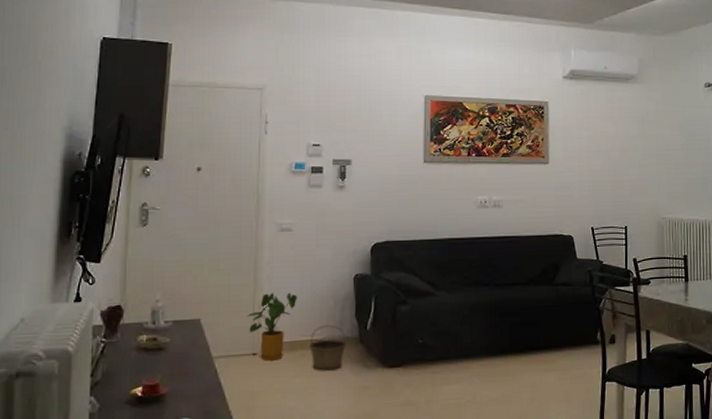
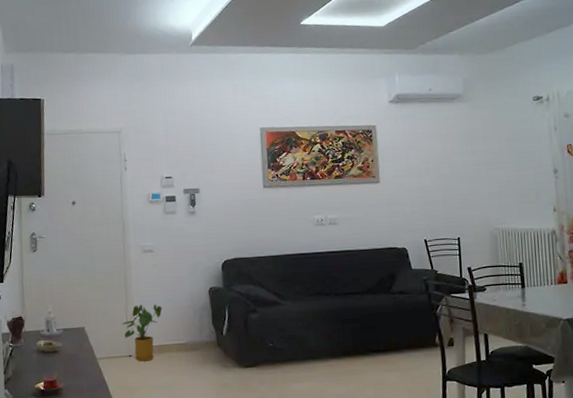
basket: present [309,324,346,371] -> none [175,331,206,370]

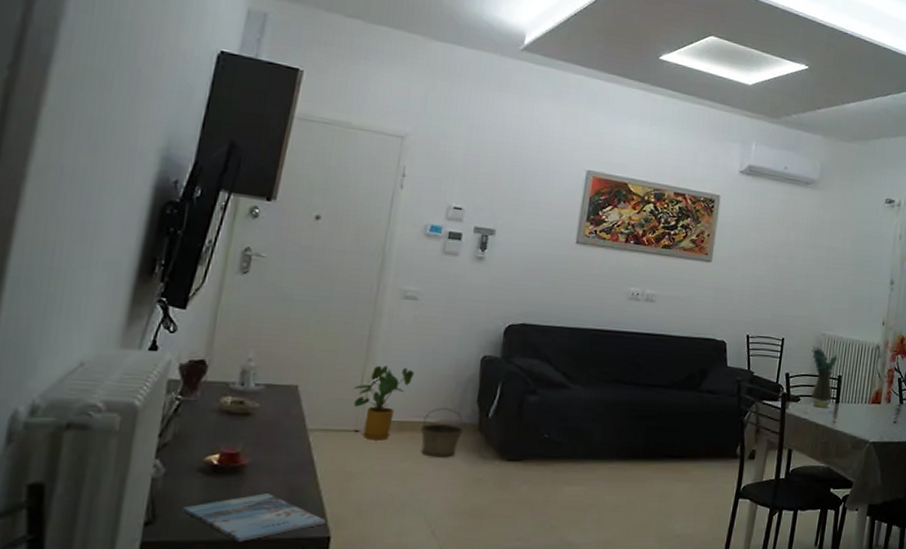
basket: none [175,331,206,370] -> present [421,407,464,458]
vase: none [488,240,518,294] -> present [811,346,838,408]

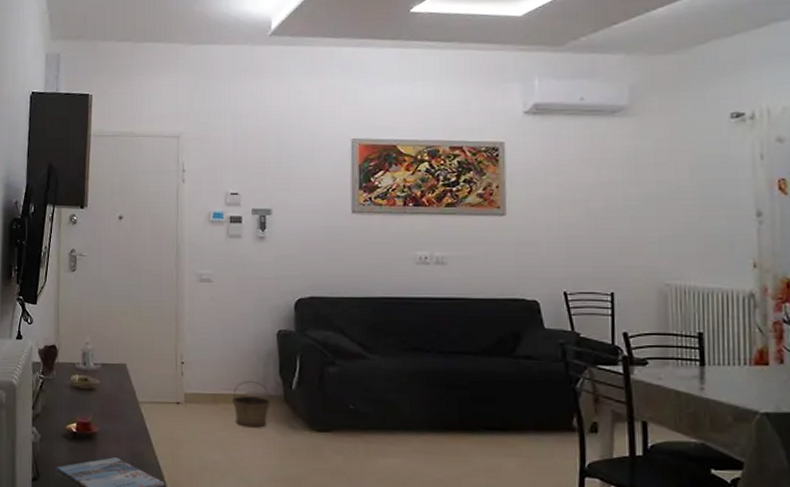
house plant: present [353,366,415,441] -> none [169,343,219,412]
vase: present [811,346,838,408] -> none [654,299,694,372]

